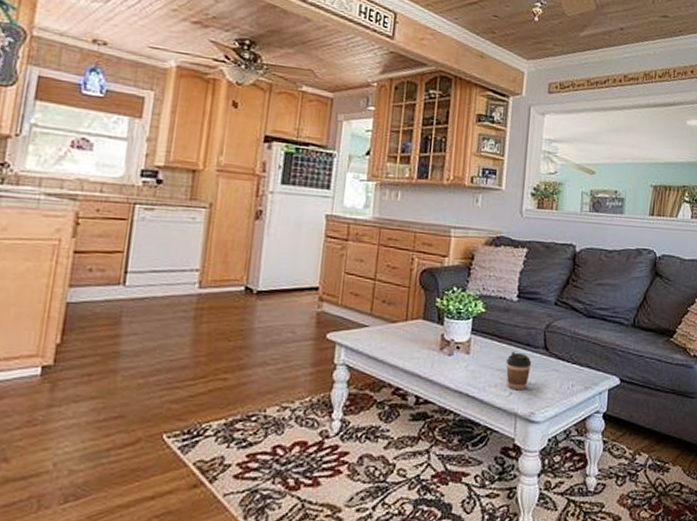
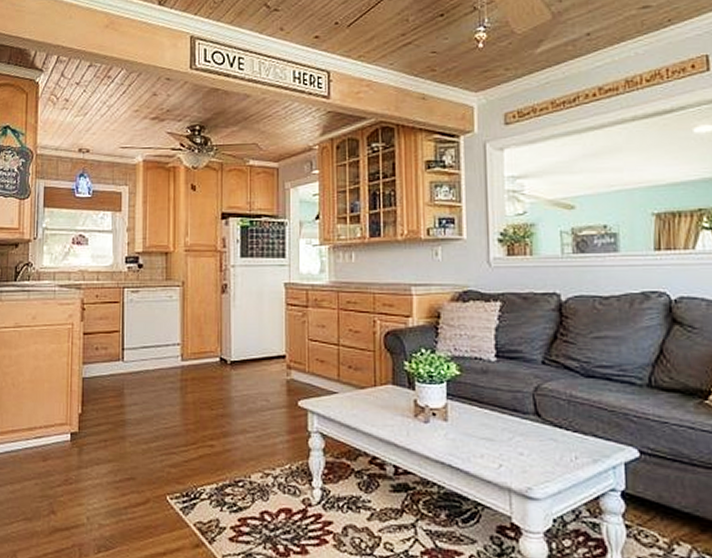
coffee cup: present [506,352,532,391] -> none [490,419,522,462]

